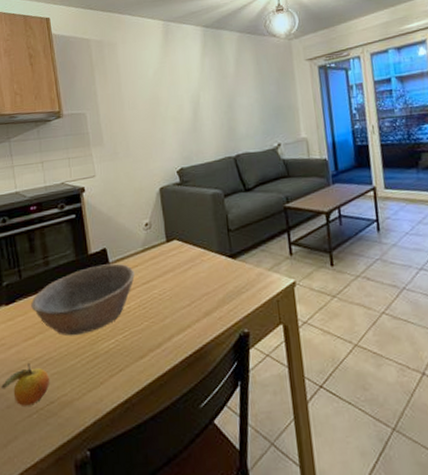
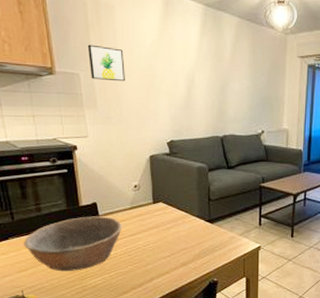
wall art: none [92,82,130,117] -> present [87,44,125,82]

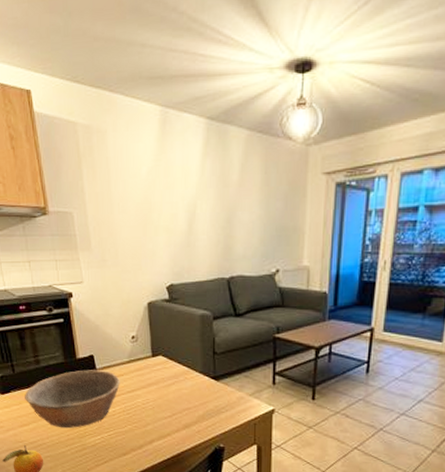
wall art: present [87,44,125,82] -> none [79,178,120,219]

